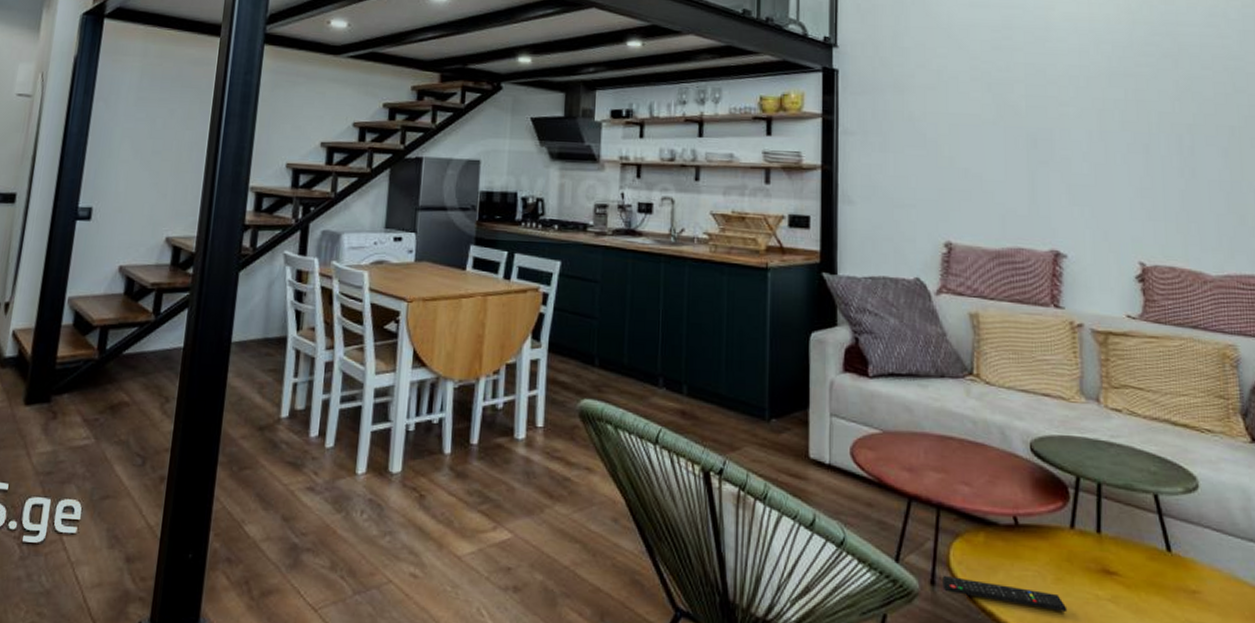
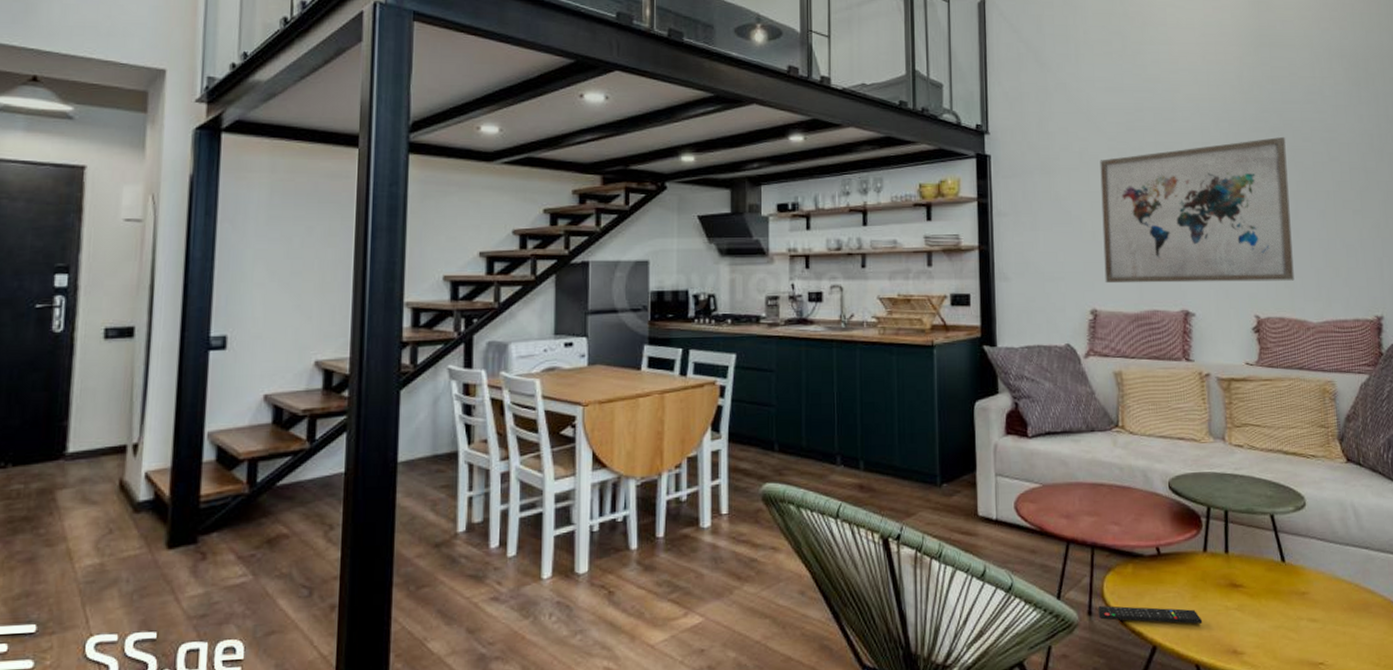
wall art: none [960,62,1189,226] -> present [1100,136,1295,284]

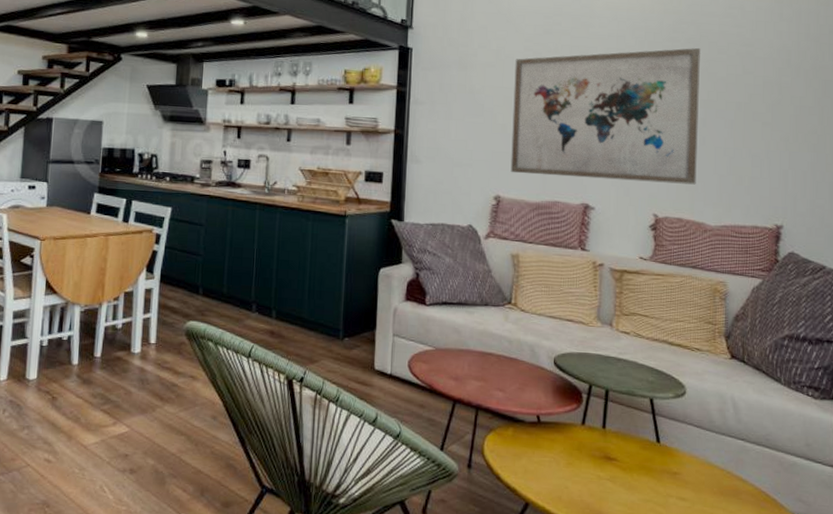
remote control: present [1098,605,1203,624] -> none [477,460,575,488]

